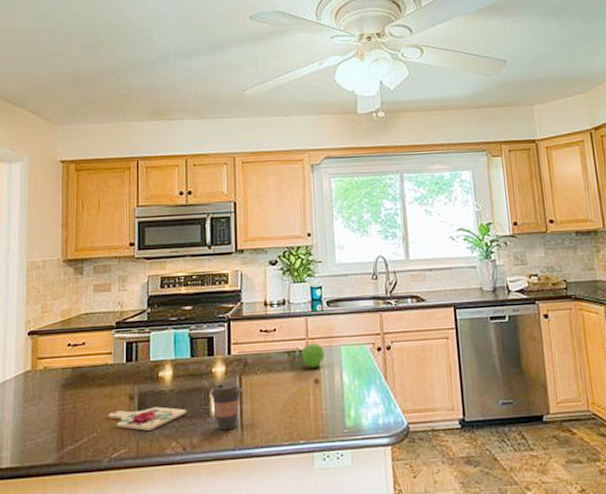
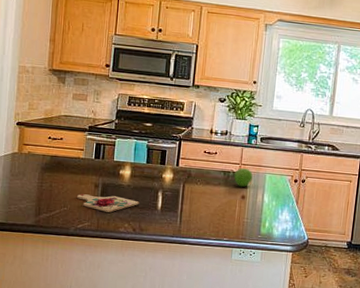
coffee cup: present [210,382,242,431] -> none [159,186,184,222]

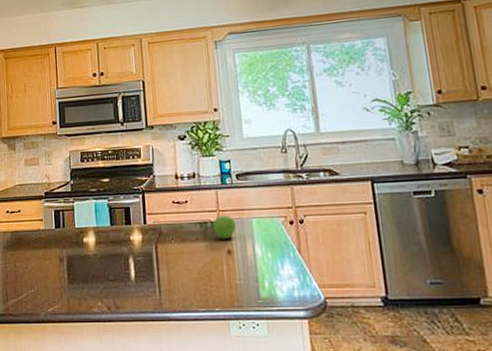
cutting board: present [77,194,139,213] -> none [43,269,110,290]

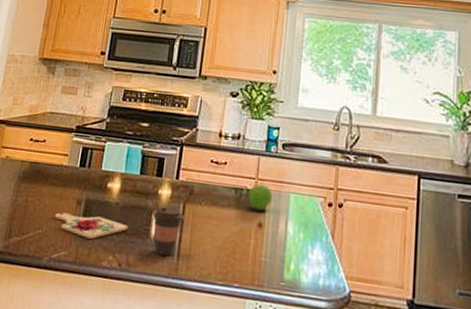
cutting board: none [43,269,110,290] -> present [55,212,129,239]
coffee cup: none [129,249,158,295] -> present [152,206,184,256]

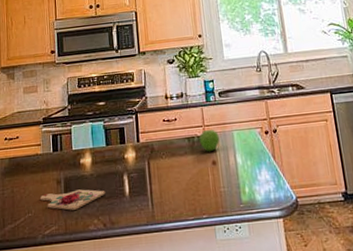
coffee cup: present [152,206,184,256] -> none [124,166,150,209]

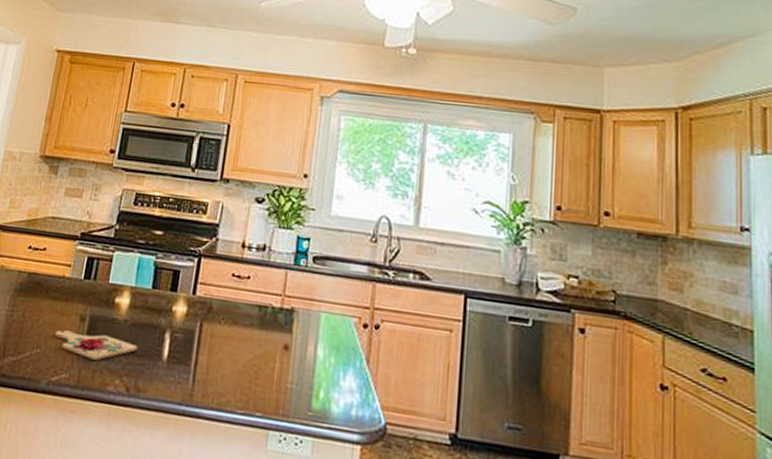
fruit: present [199,129,220,152] -> none [273,301,301,332]

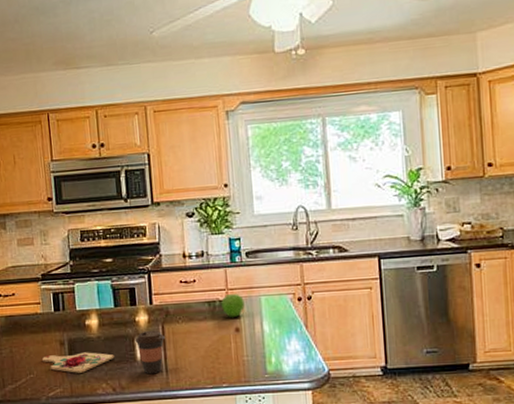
coffee cup: none [165,325,201,381] -> present [135,330,165,375]
fruit: none [273,301,301,332] -> present [221,293,245,318]

